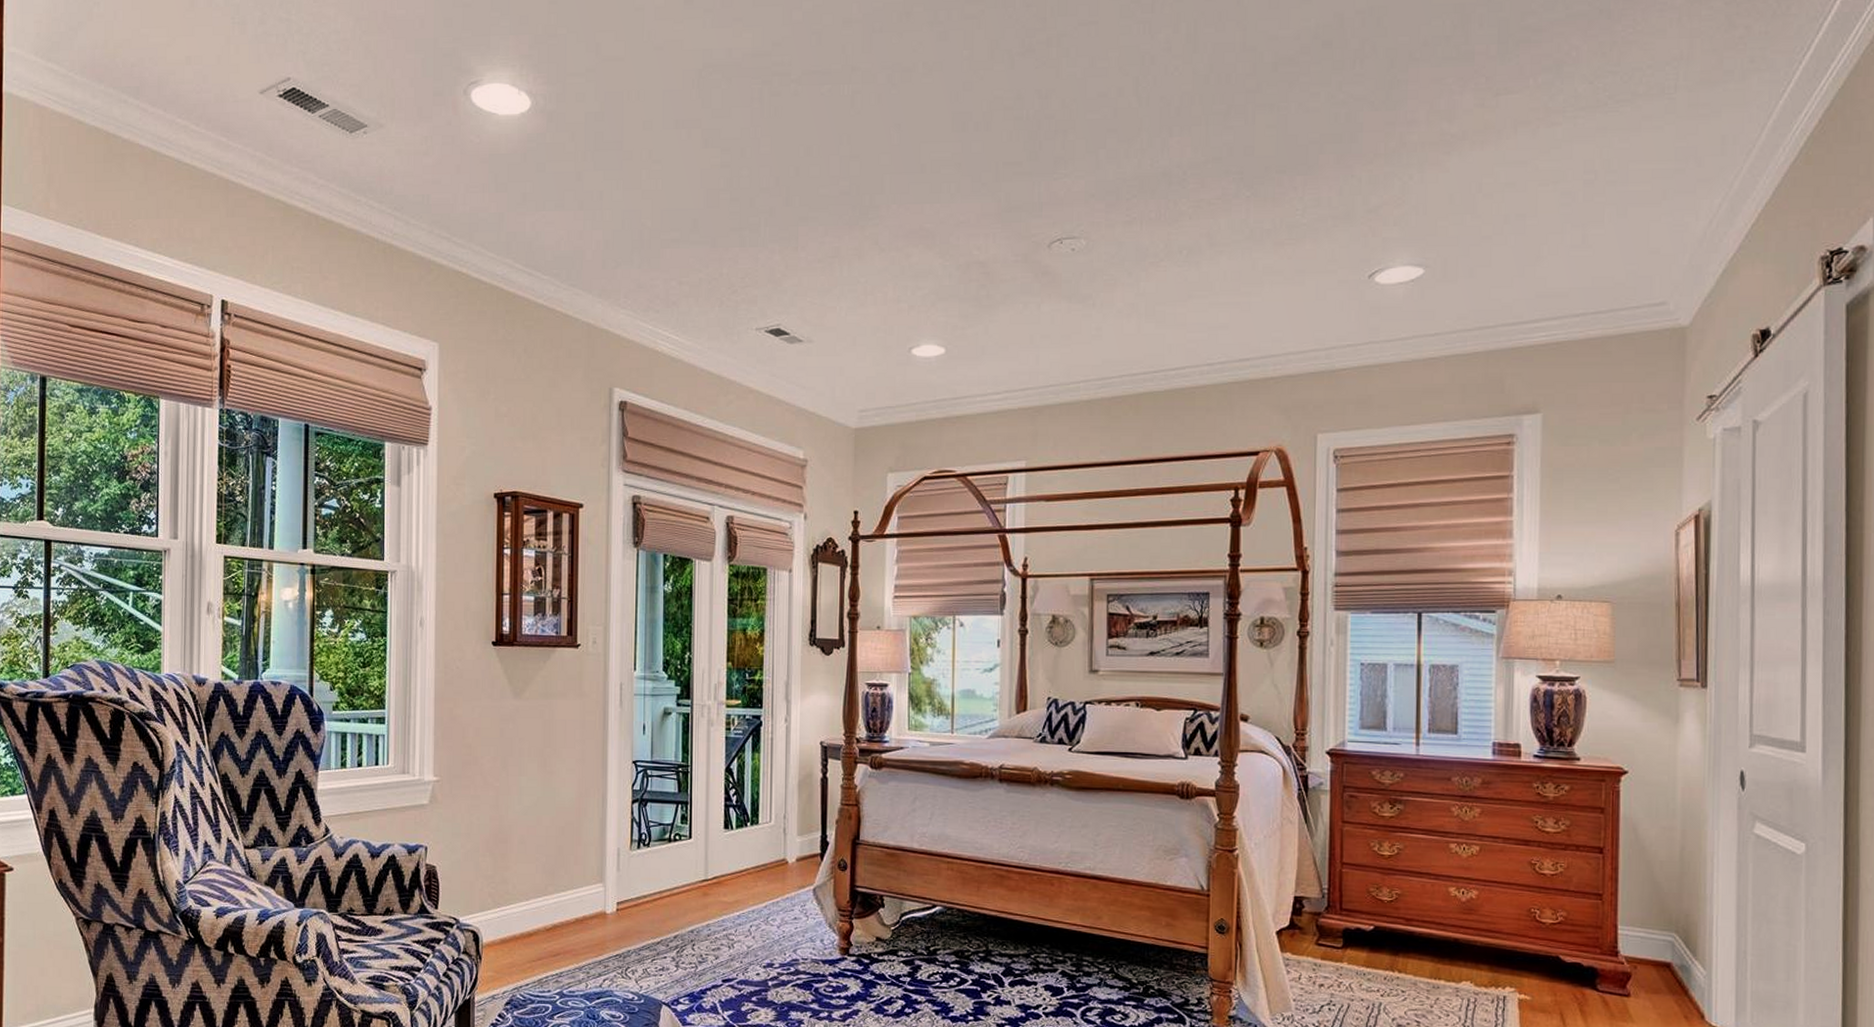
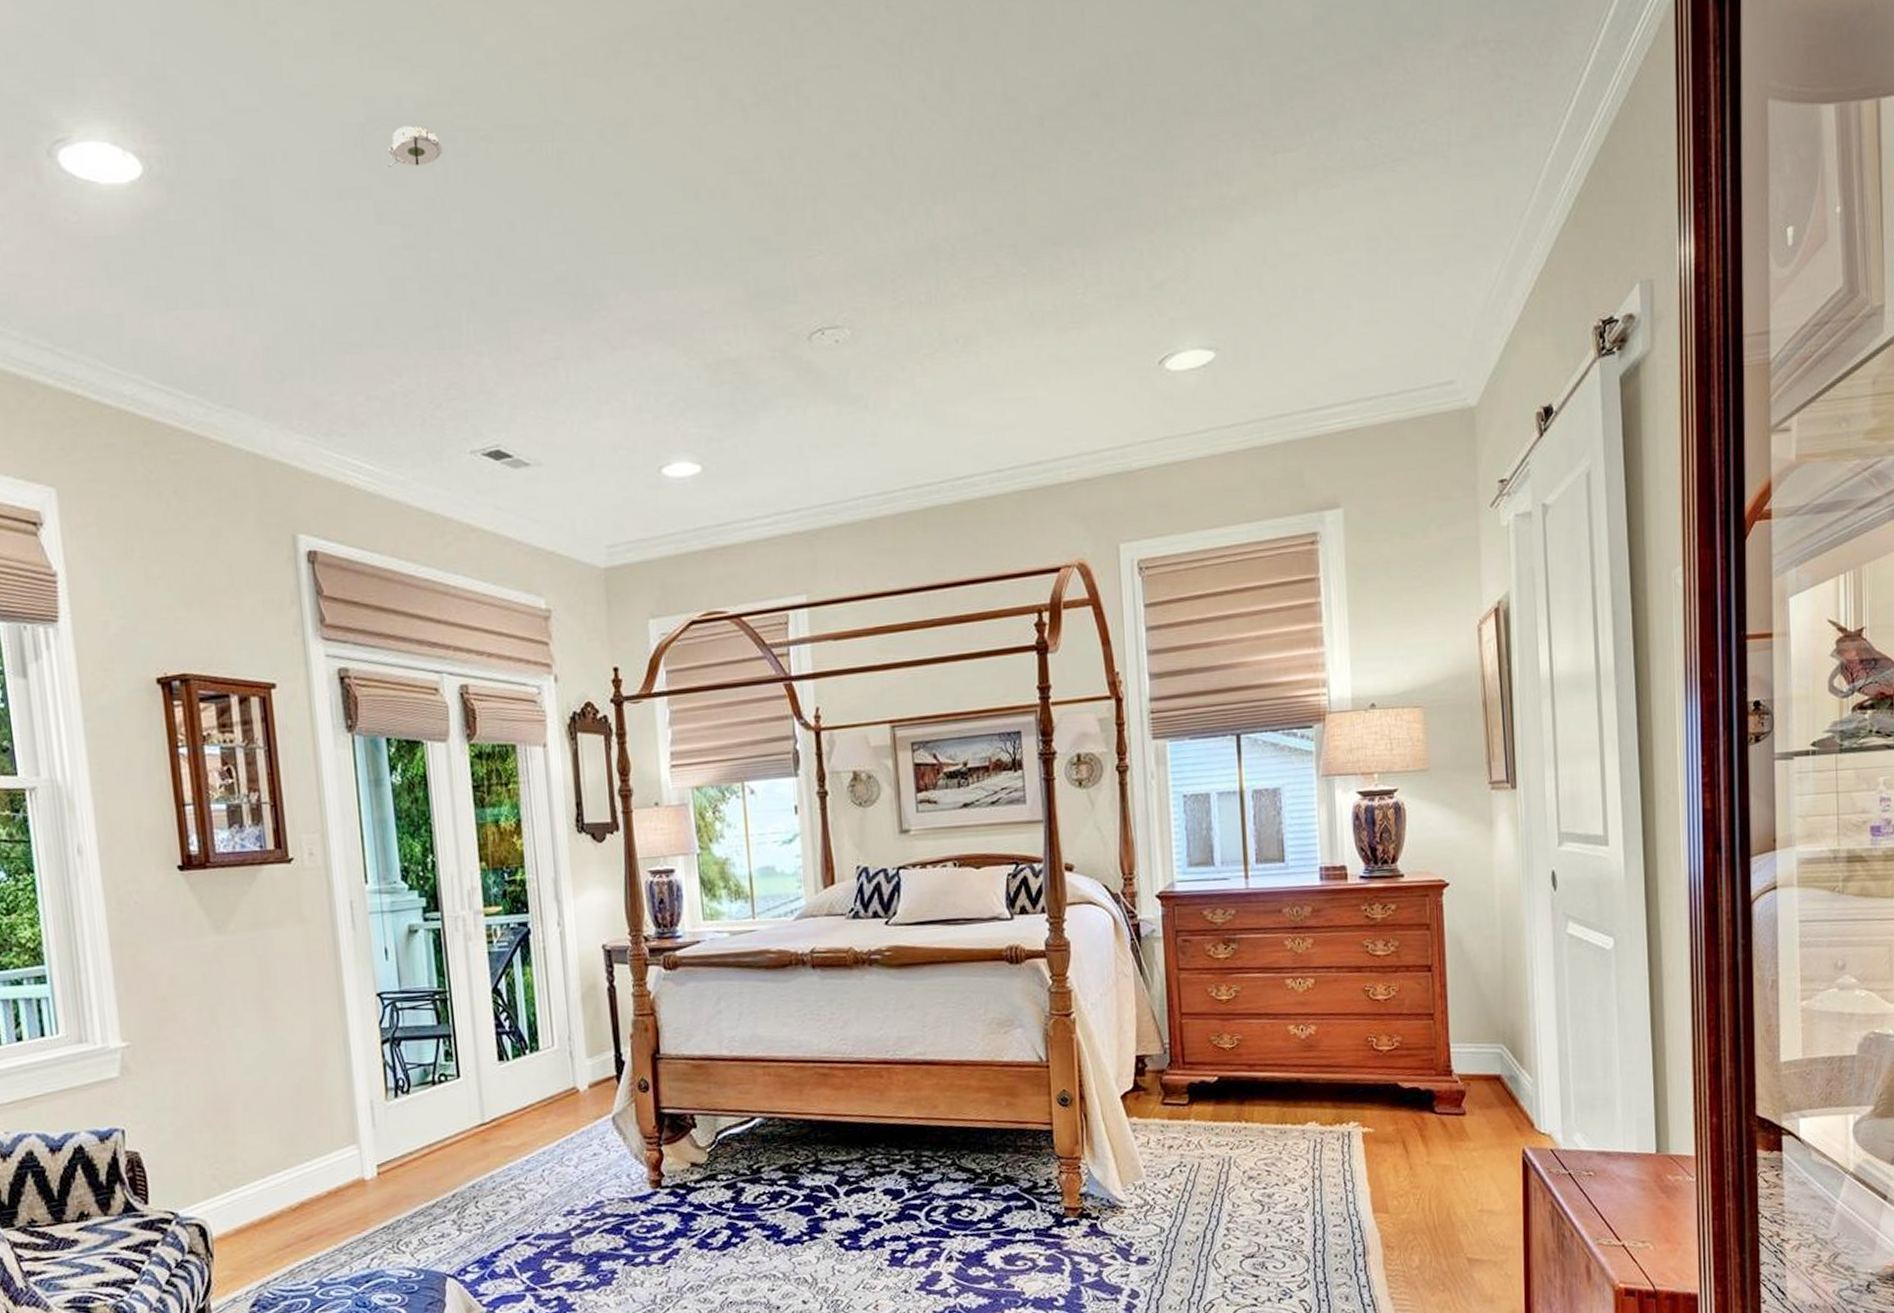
smoke detector: none [716,71,761,103] -> present [388,125,444,167]

